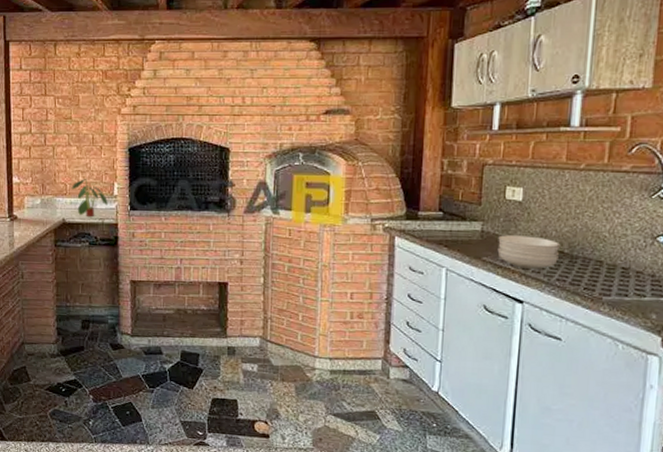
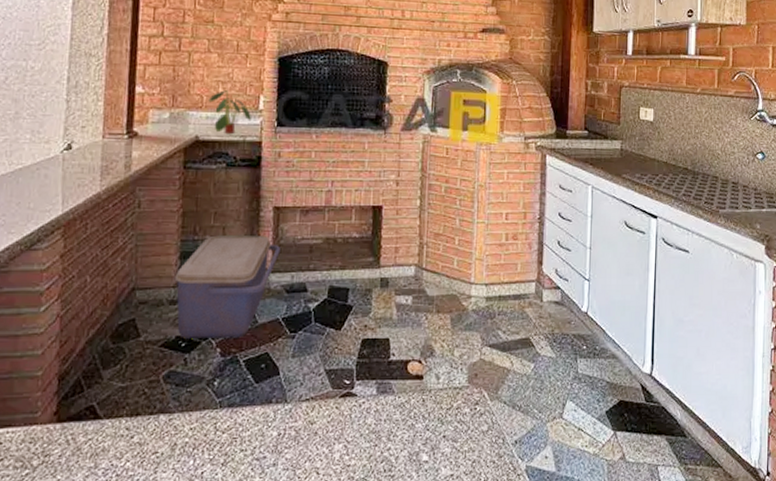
cooler: none [53,303,138,388] -> present [174,235,280,340]
bowl: present [497,235,560,270] -> none [634,153,684,186]

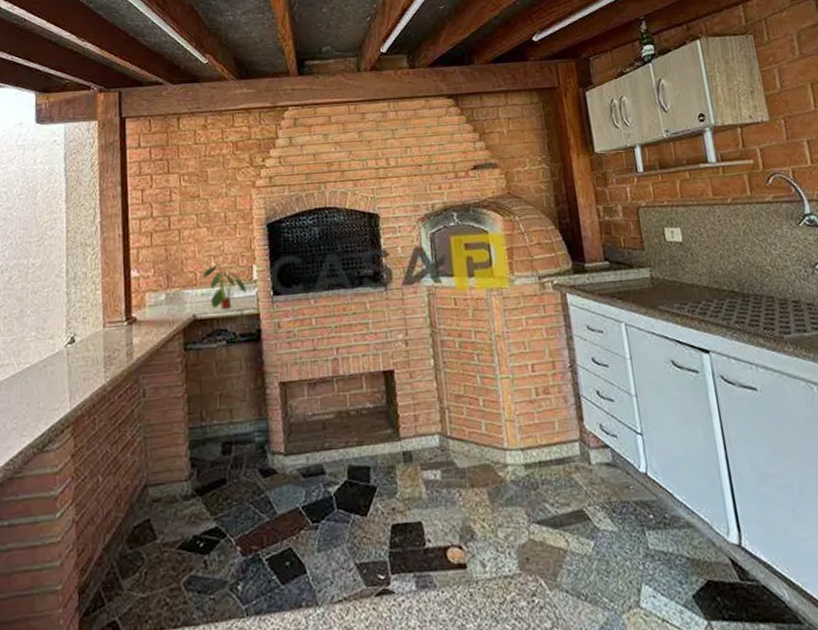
cooler: present [174,235,280,340] -> none [186,415,292,539]

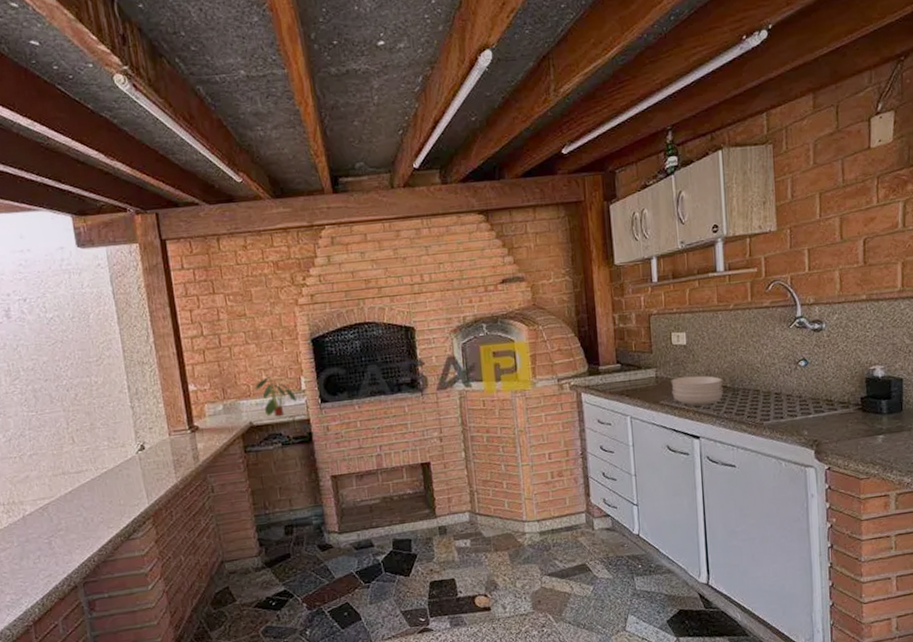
bowl: none [668,277,732,315] -> present [671,375,723,407]

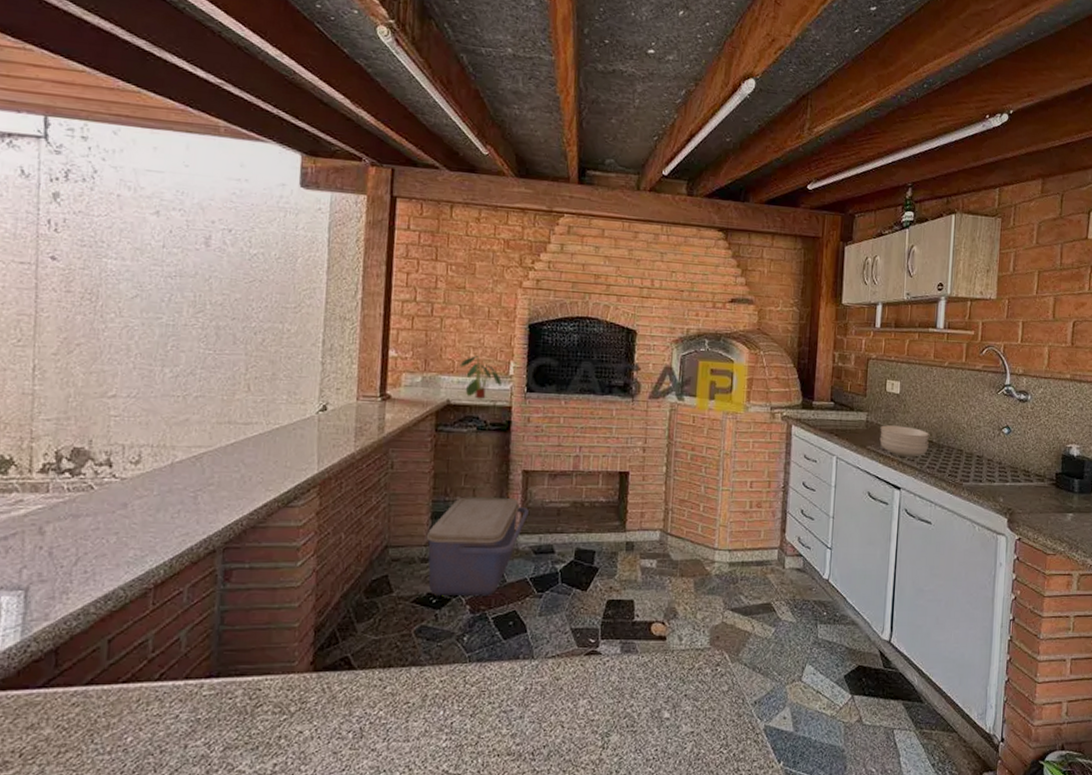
cooler: none [255,503,344,599] -> present [426,497,529,597]

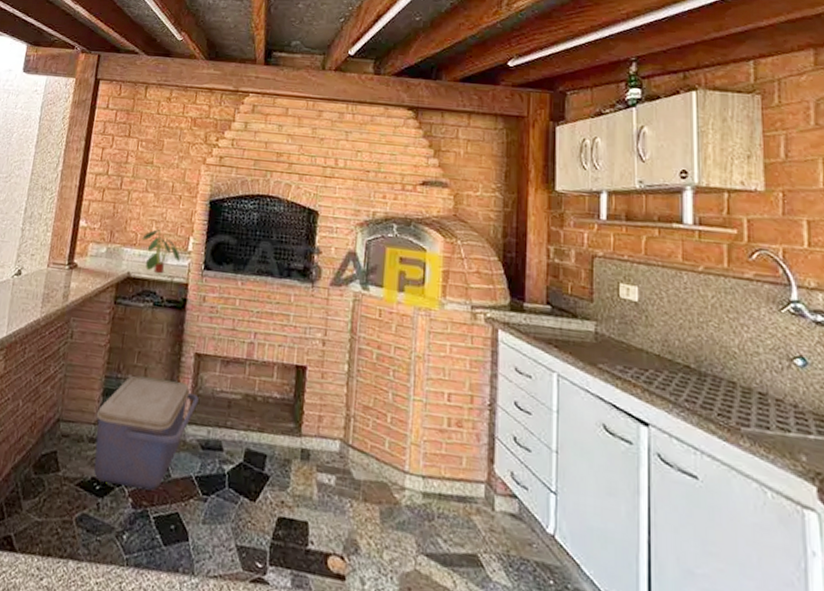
bowl: present [879,425,929,459] -> none [615,339,685,387]

